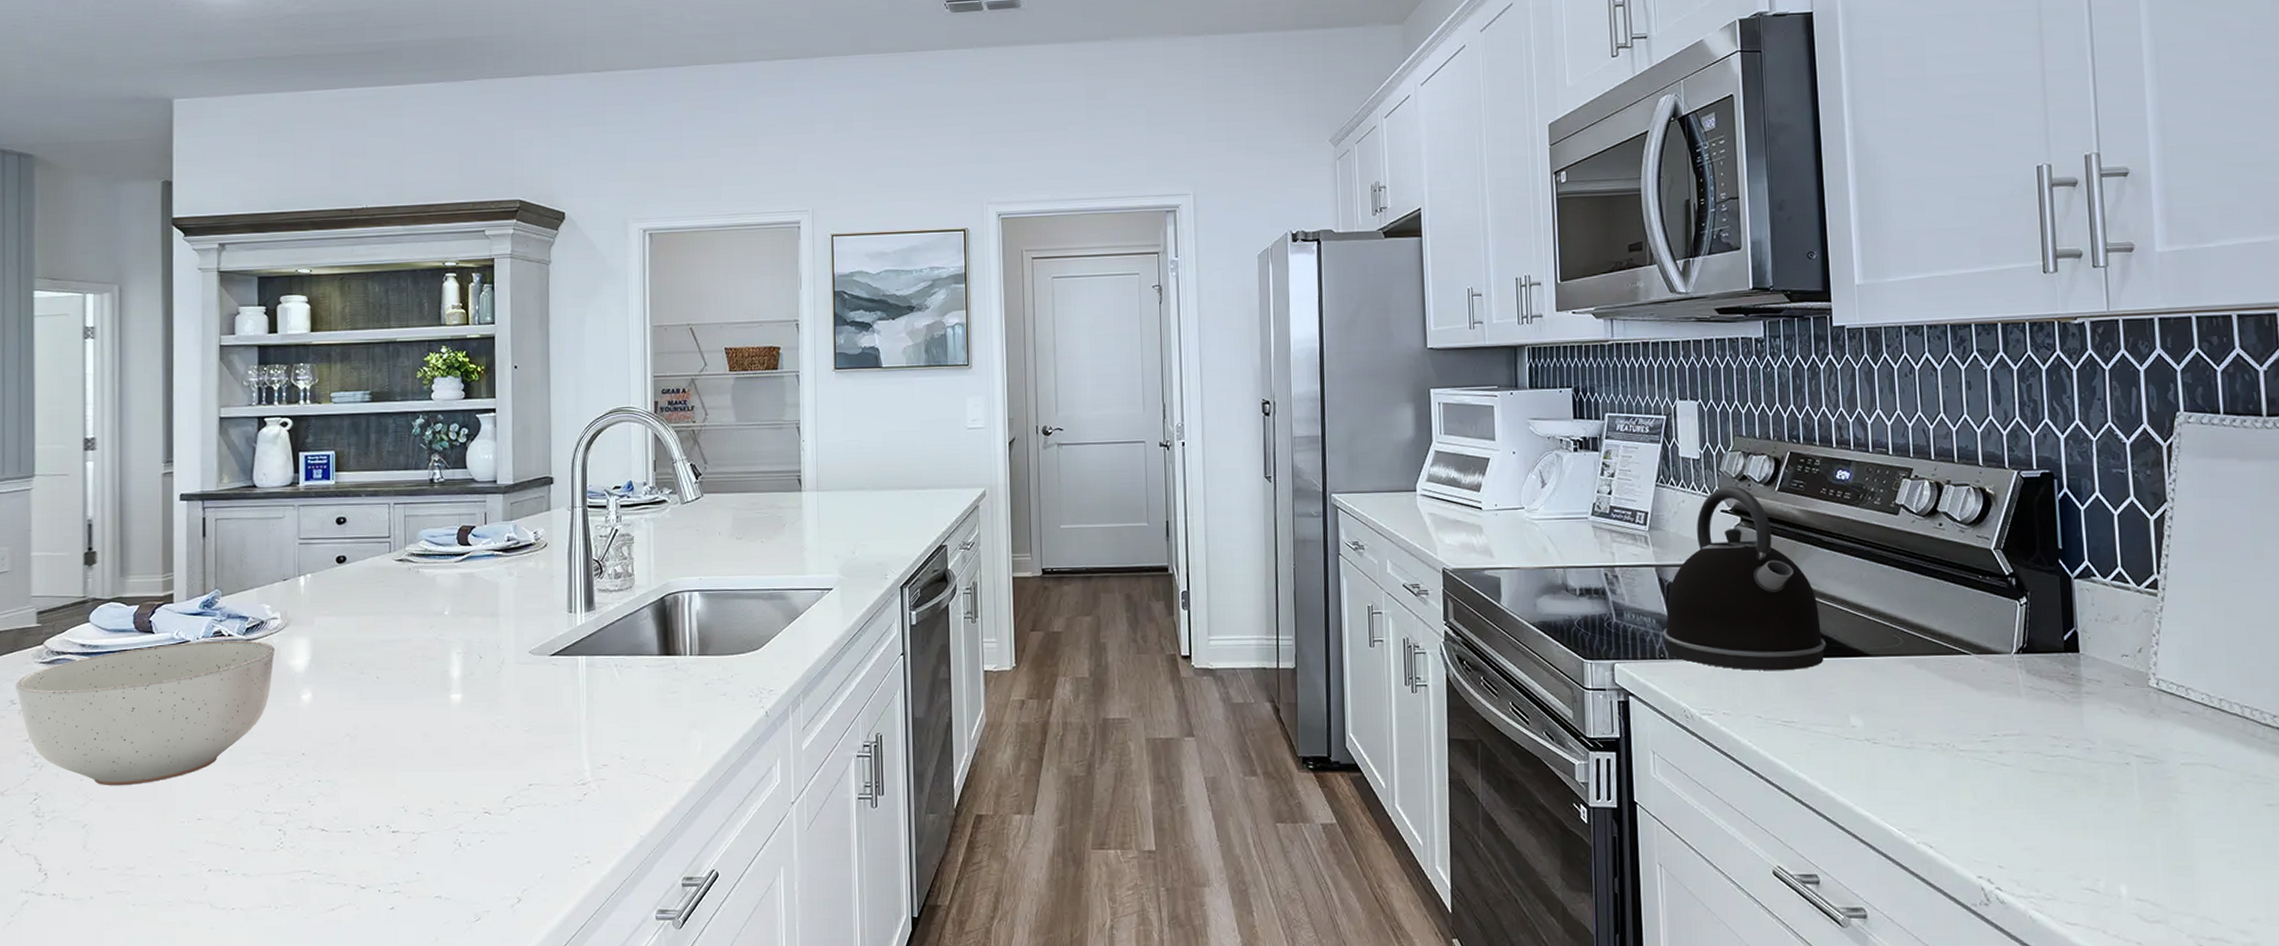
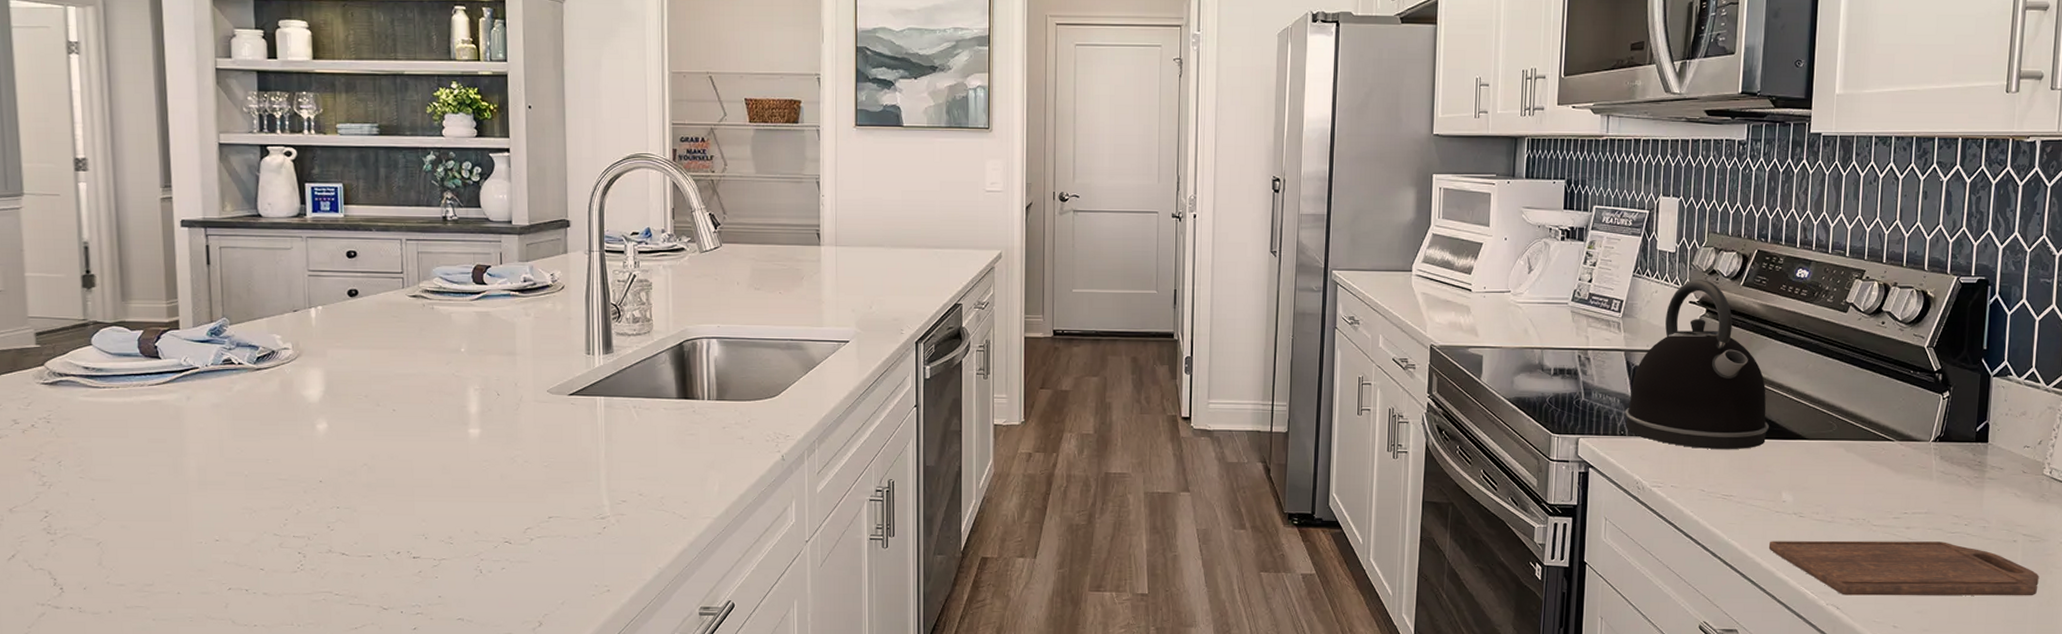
bowl: present [15,640,276,786] -> none [17,368,288,507]
cutting board: none [1841,767,2163,832] -> present [1768,540,2039,596]

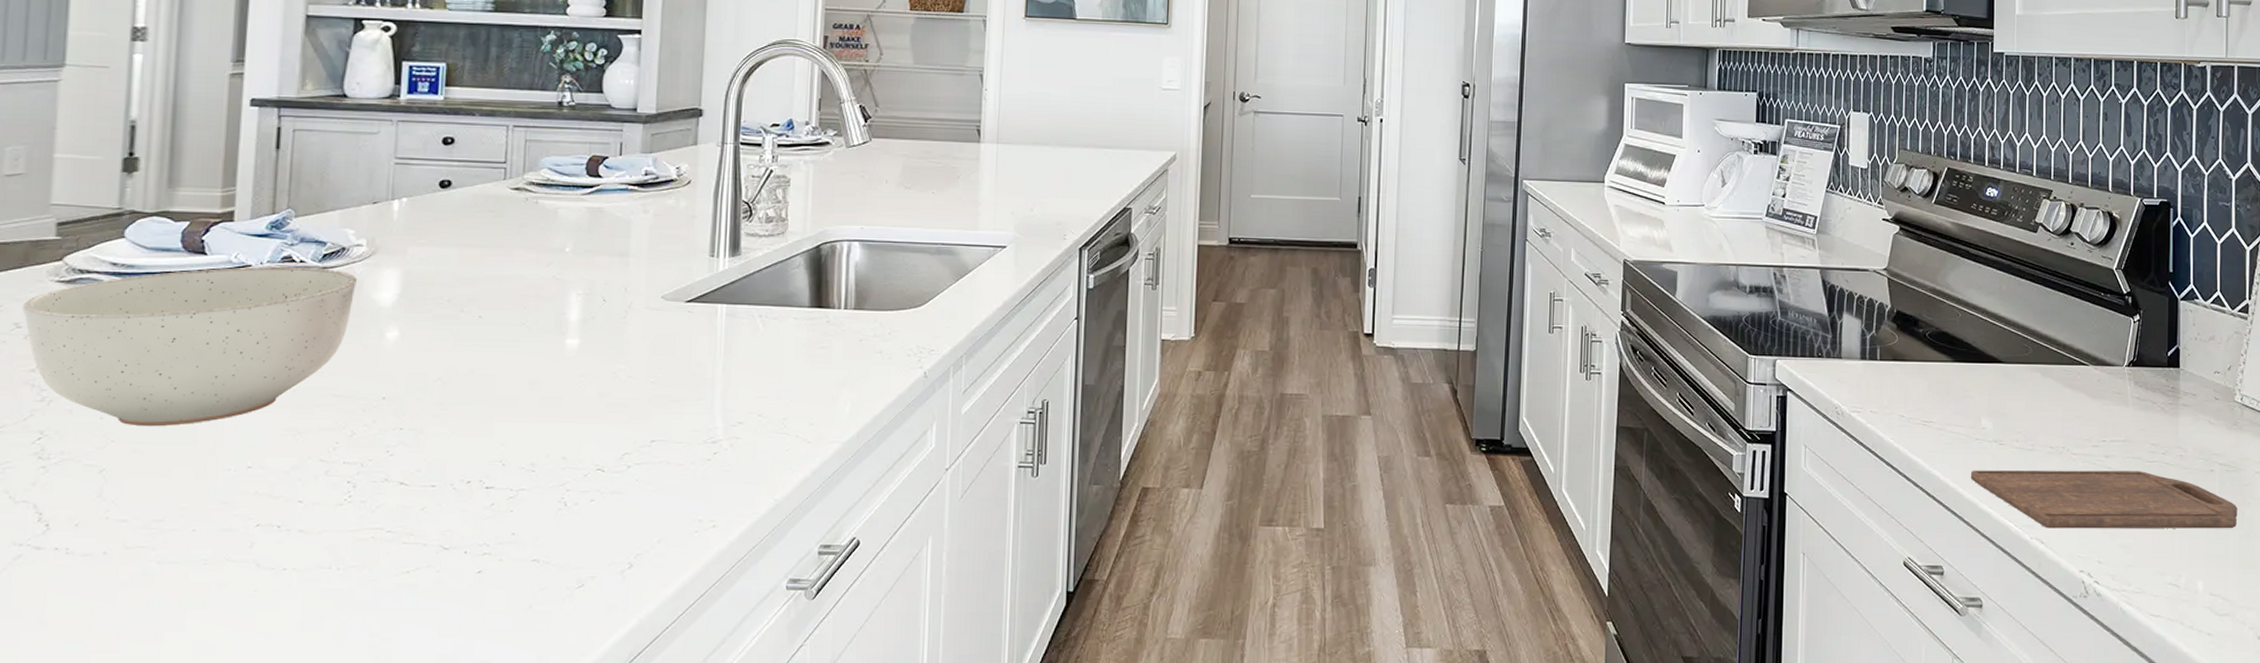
bowl: none [17,368,288,507] -> present [22,266,358,427]
kettle: present [1625,280,1769,450] -> none [1822,196,1966,374]

